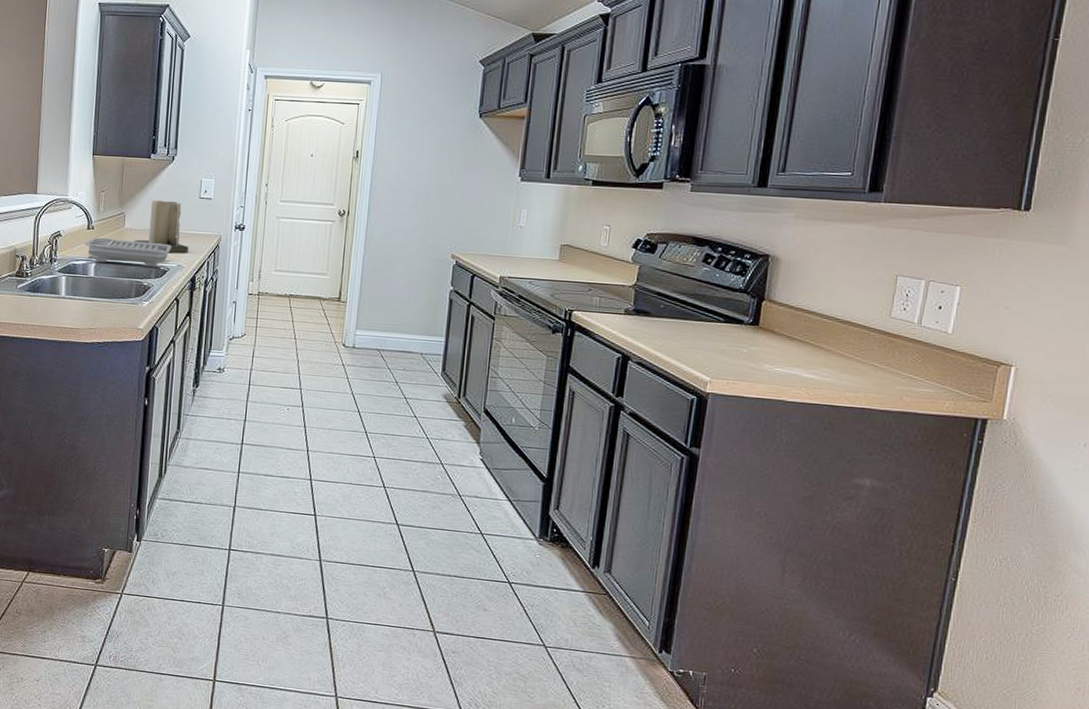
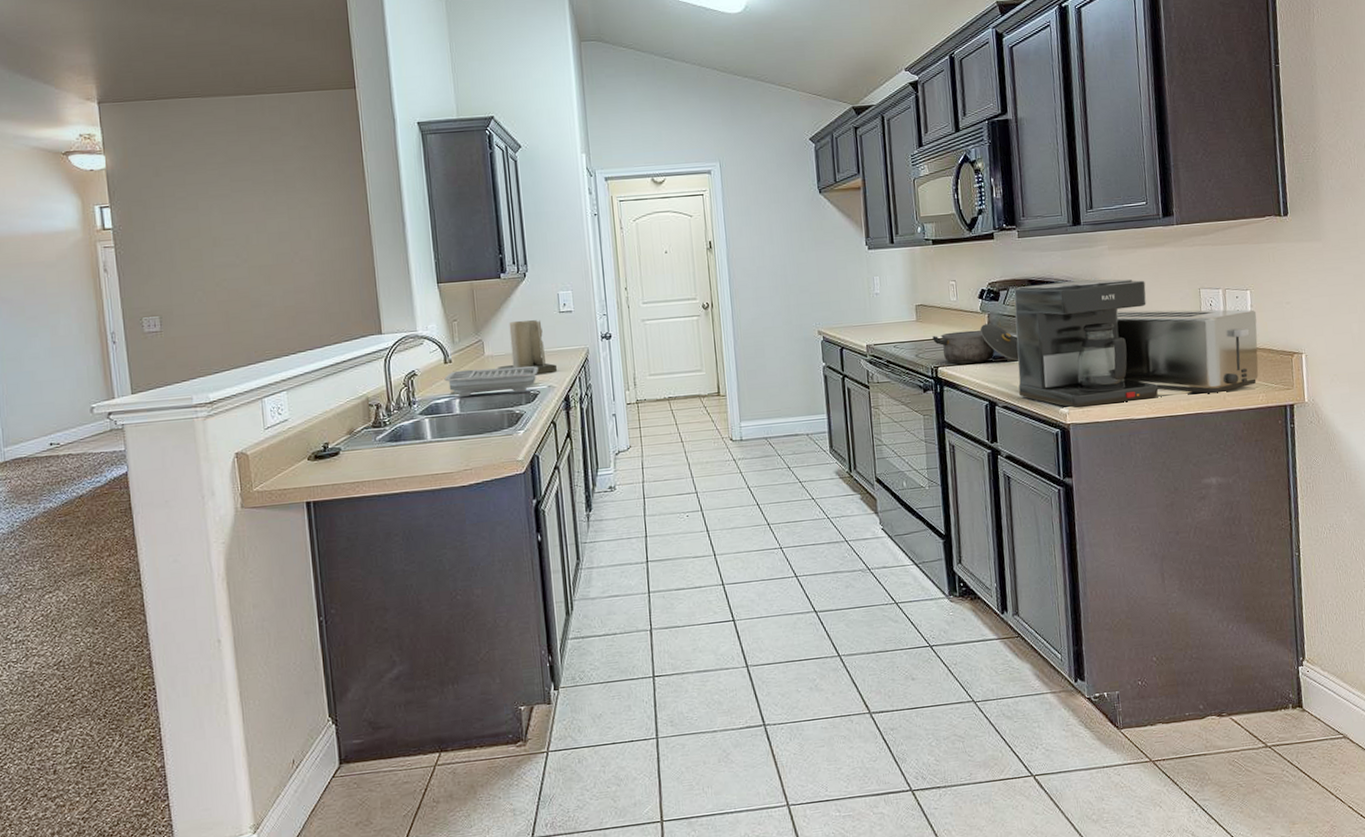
cooking pot: none [573,275,667,318] -> present [932,323,1019,365]
coffee maker: none [657,243,831,384] -> present [1014,279,1159,409]
toaster: none [783,284,964,392] -> present [1116,309,1259,395]

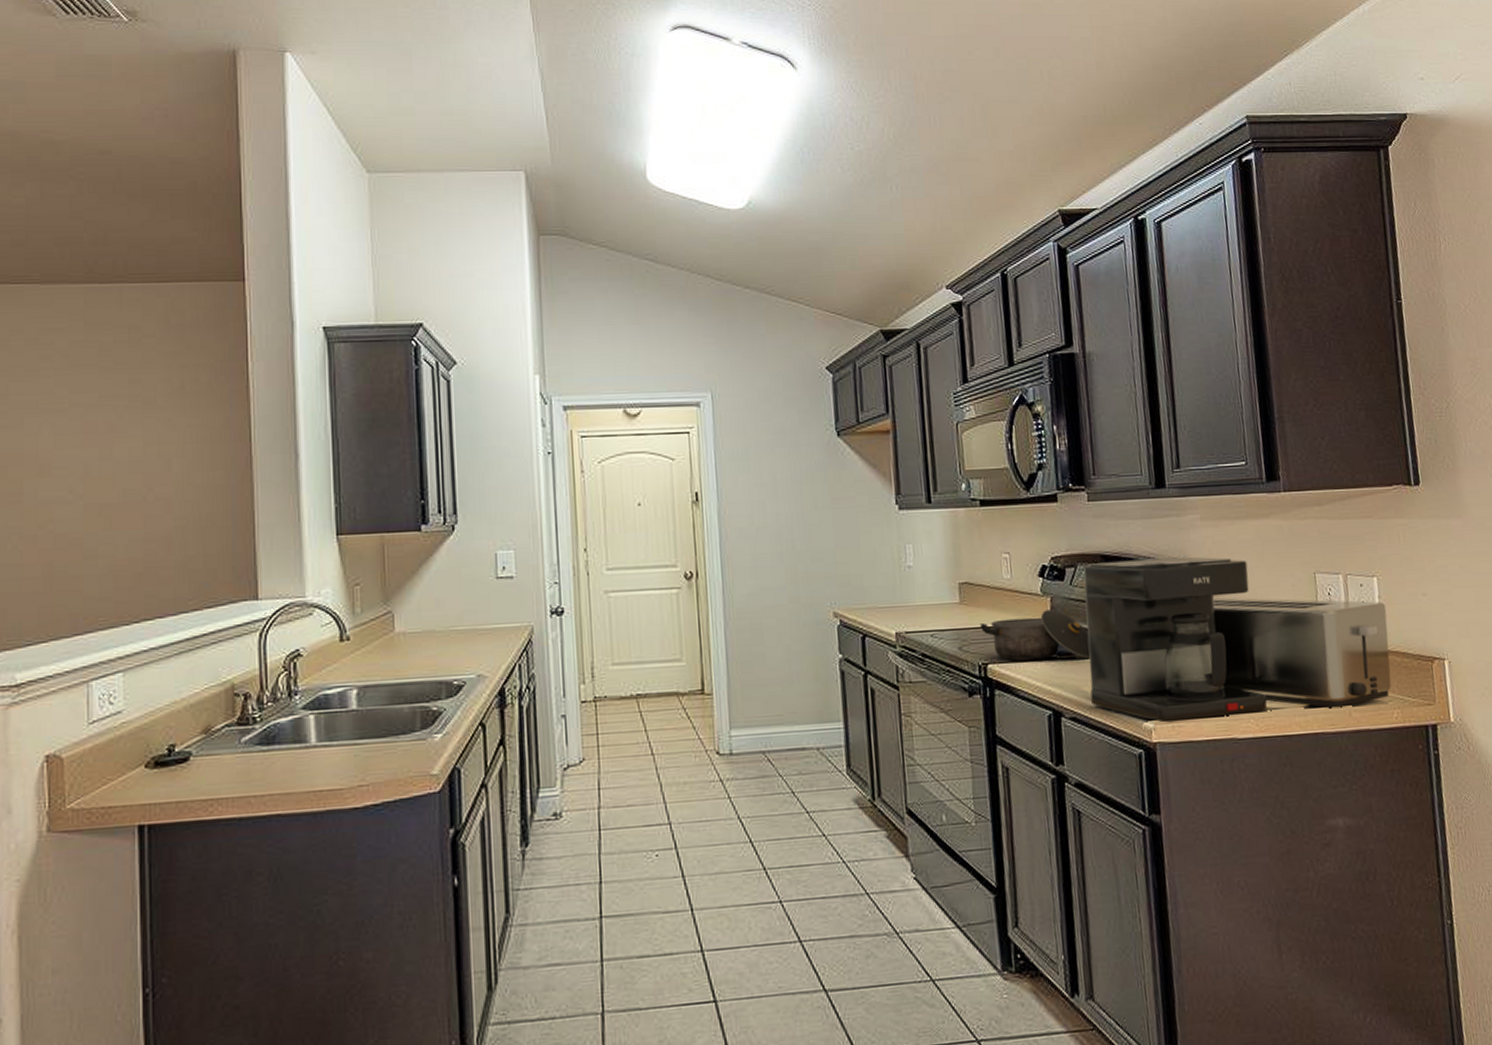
dish rack: present [444,366,539,397] -> none [338,647,467,686]
paper towel roll: present [497,319,558,375] -> none [410,586,491,660]

